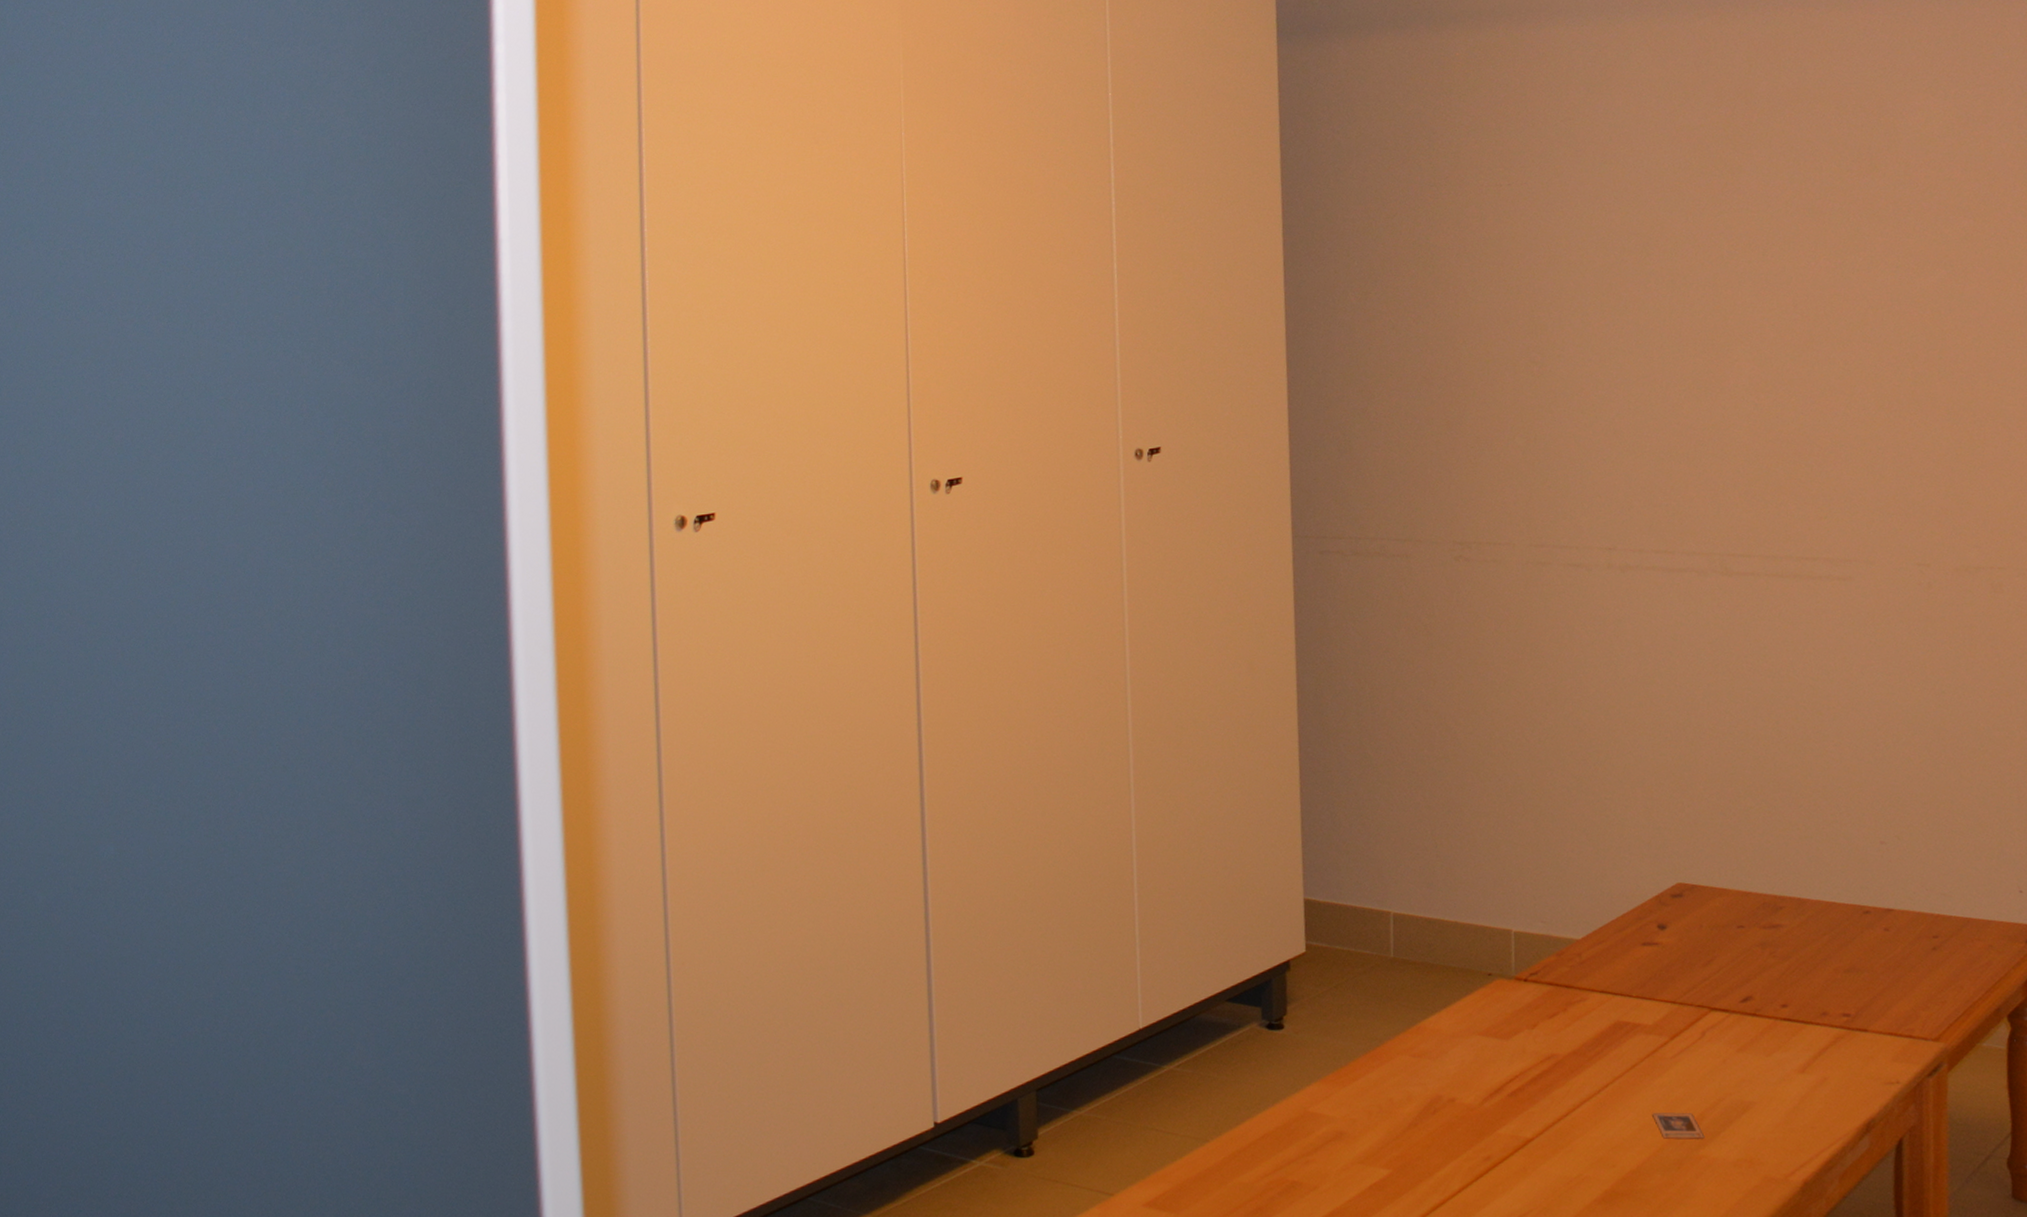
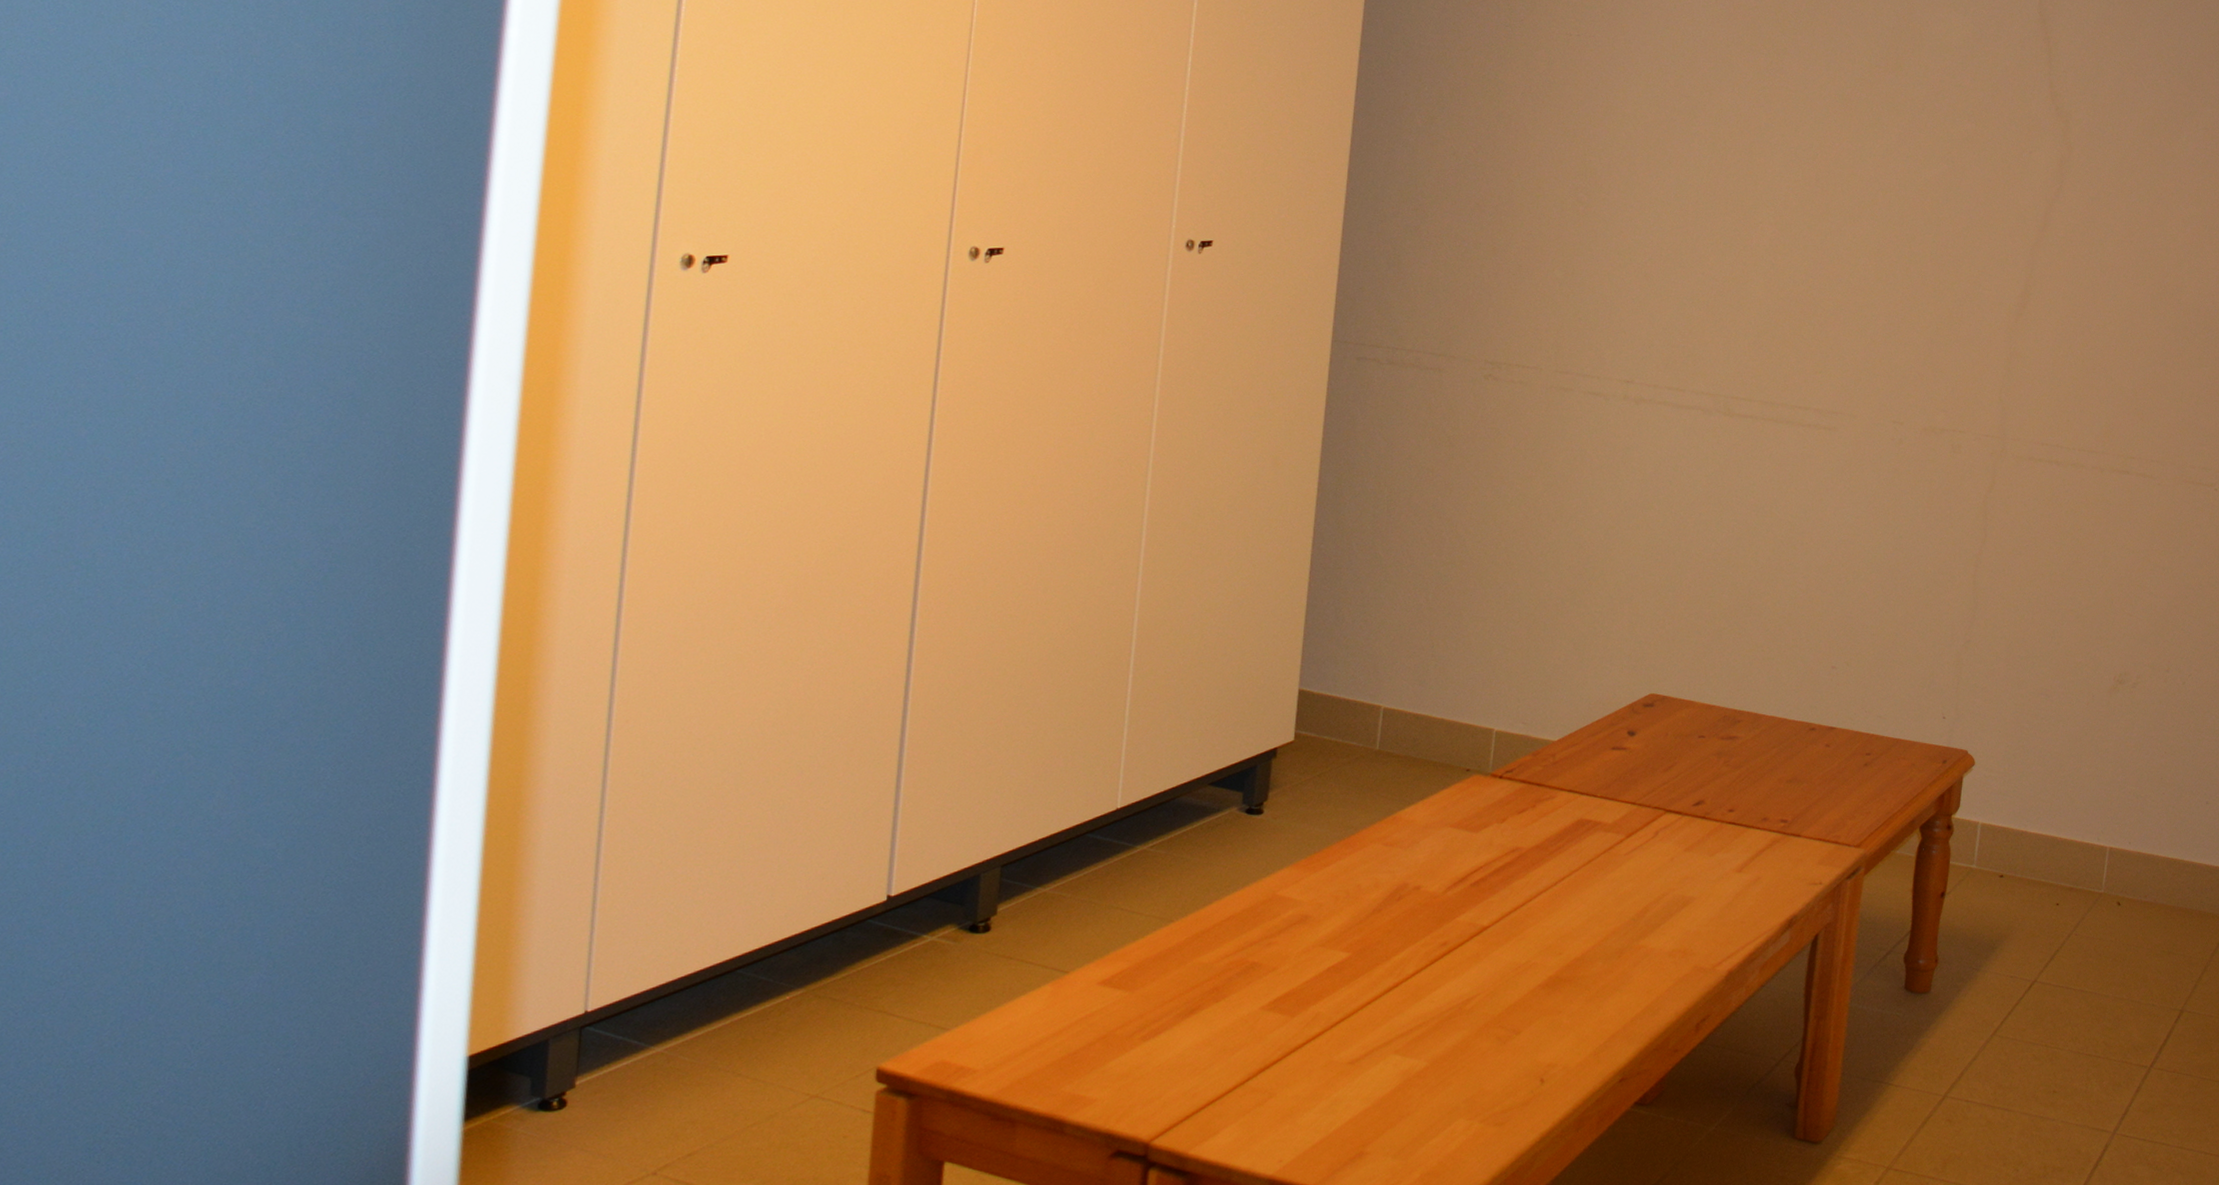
sports card: present [1652,1112,1705,1140] -> none [1601,904,1646,931]

